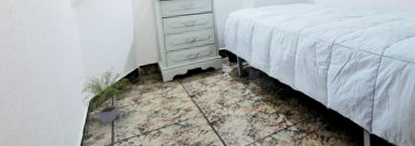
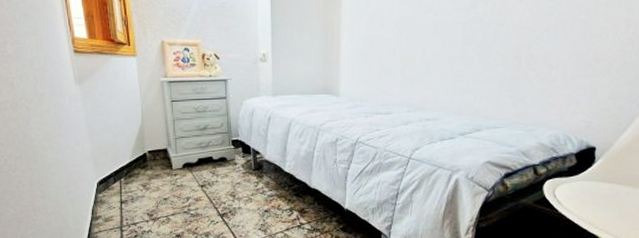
potted plant: present [81,67,130,123] -> none [88,150,138,206]

